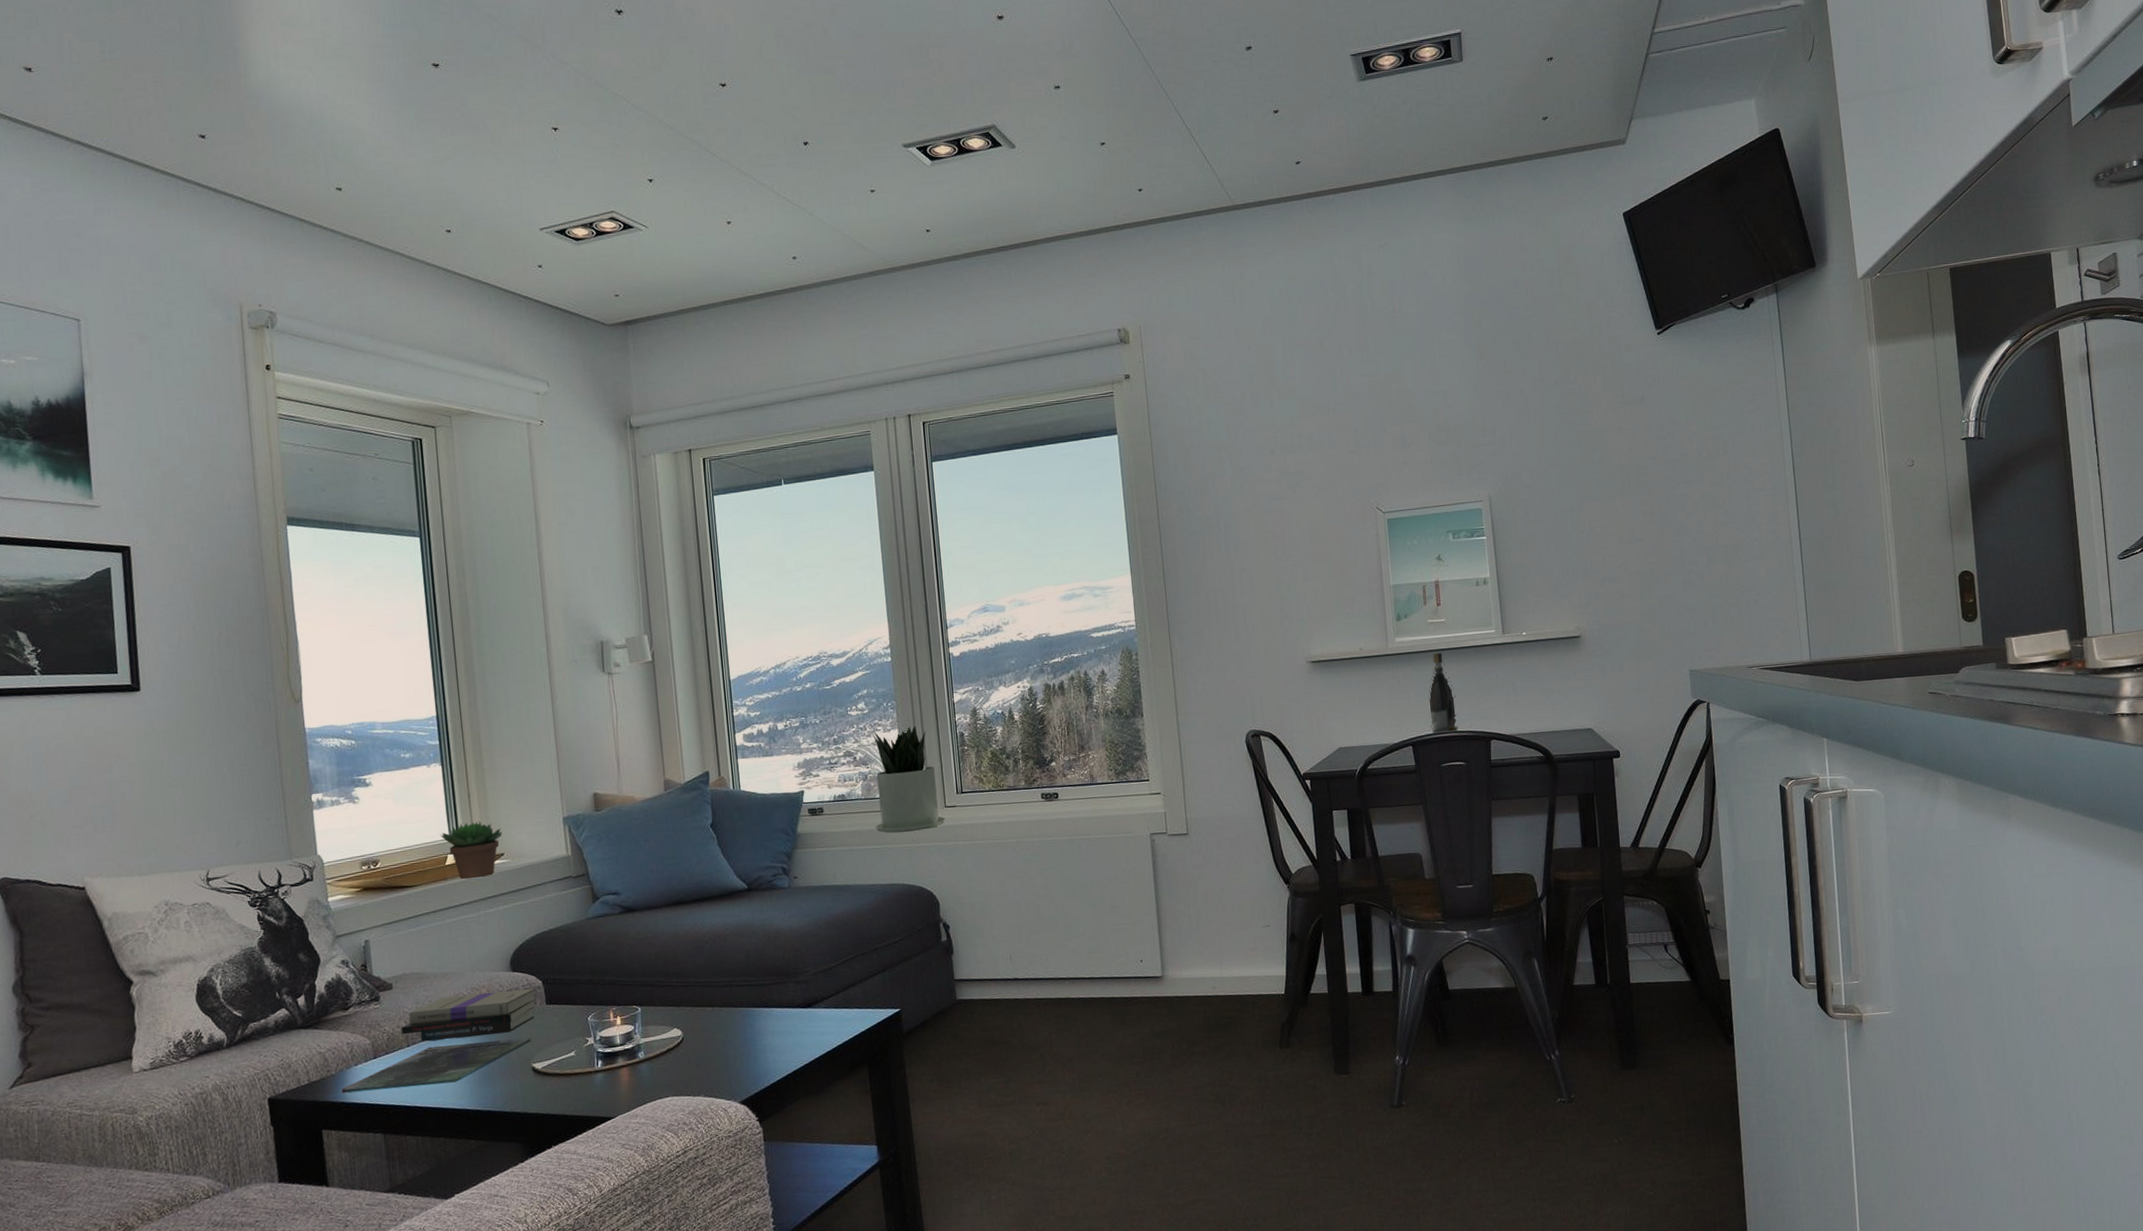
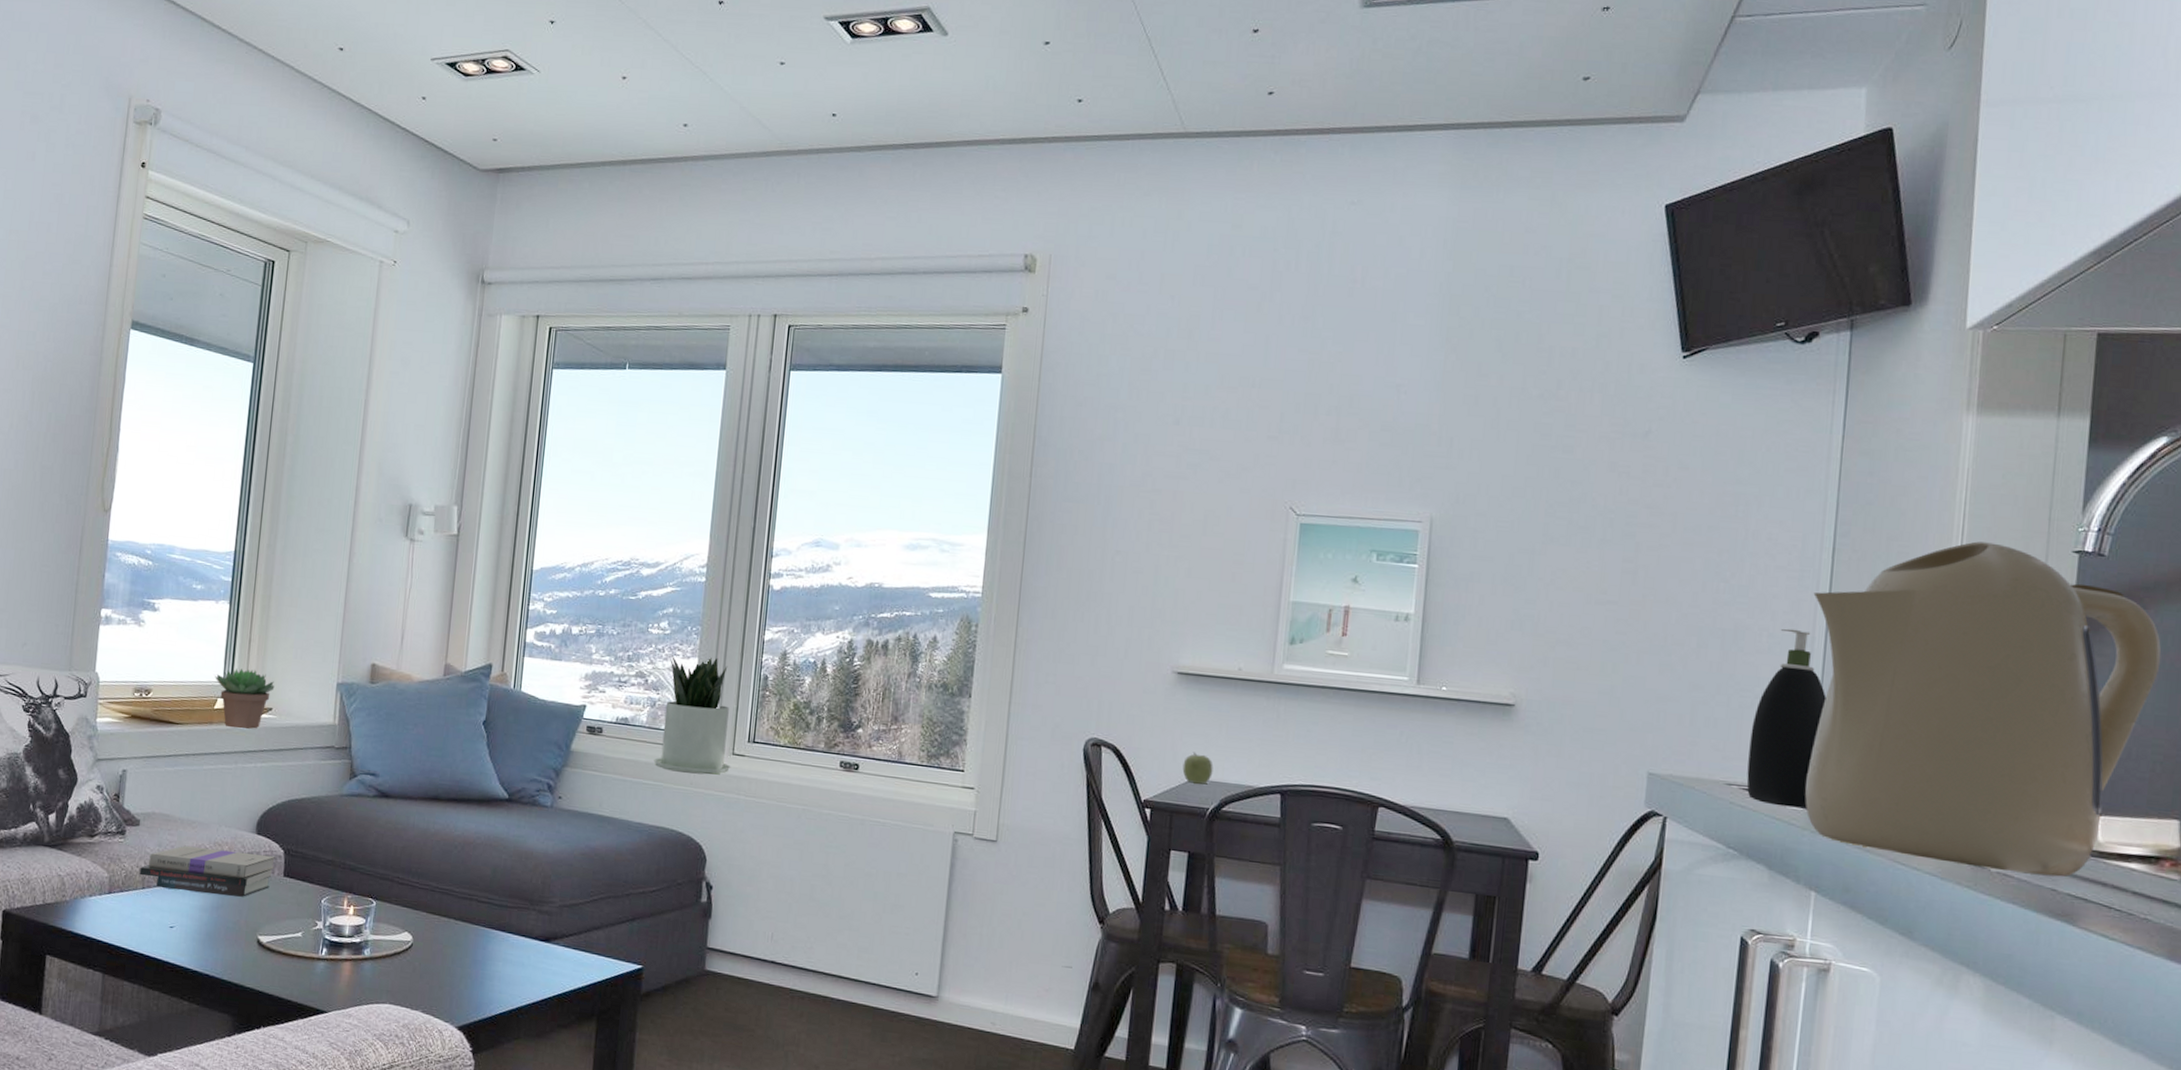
magazine: present [342,1037,532,1093] -> none [72,894,263,937]
fruit: none [1329,725,1355,752] -> present [1182,752,1213,784]
wine bottle: present [1428,652,1459,736] -> none [1307,689,1345,791]
soap dispenser: none [1758,535,1809,677] -> present [1746,628,1826,809]
kettle: none [1785,442,2035,696] -> present [1805,541,2162,877]

